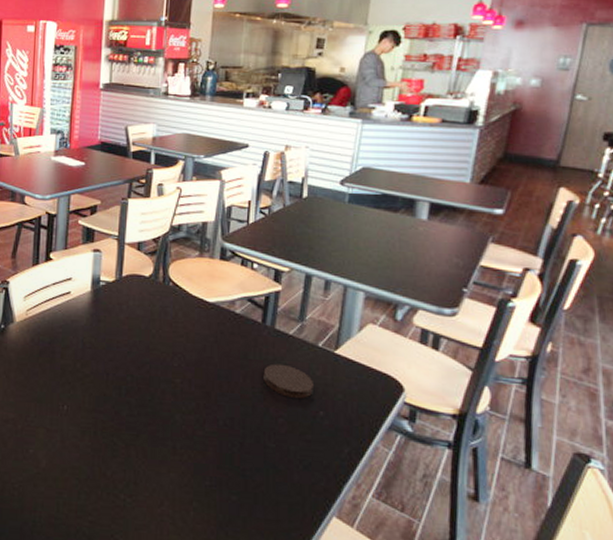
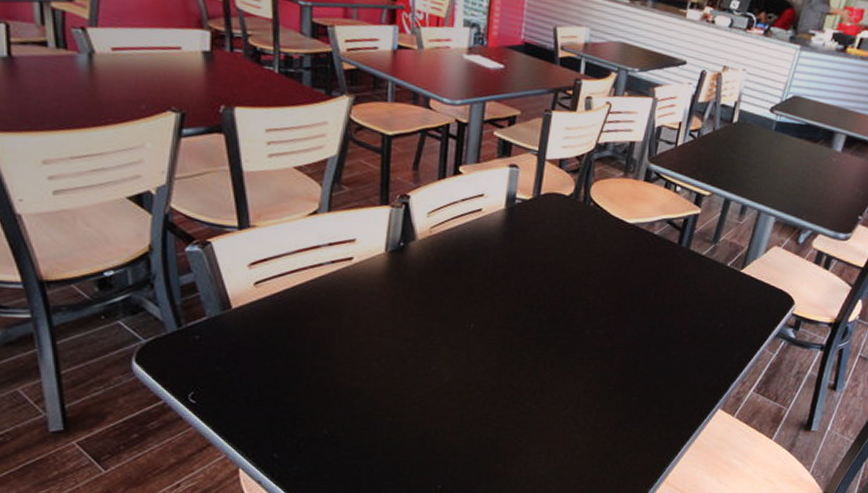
coaster: present [263,363,313,398] -> none [673,281,718,312]

